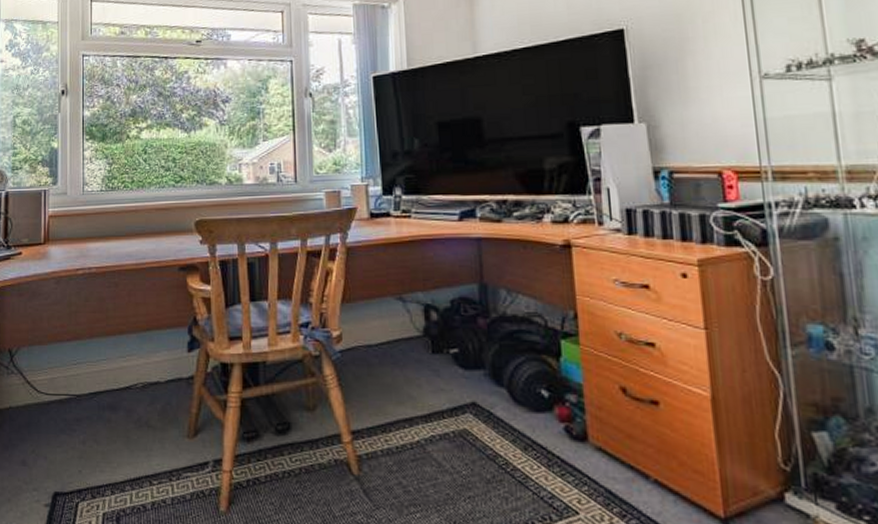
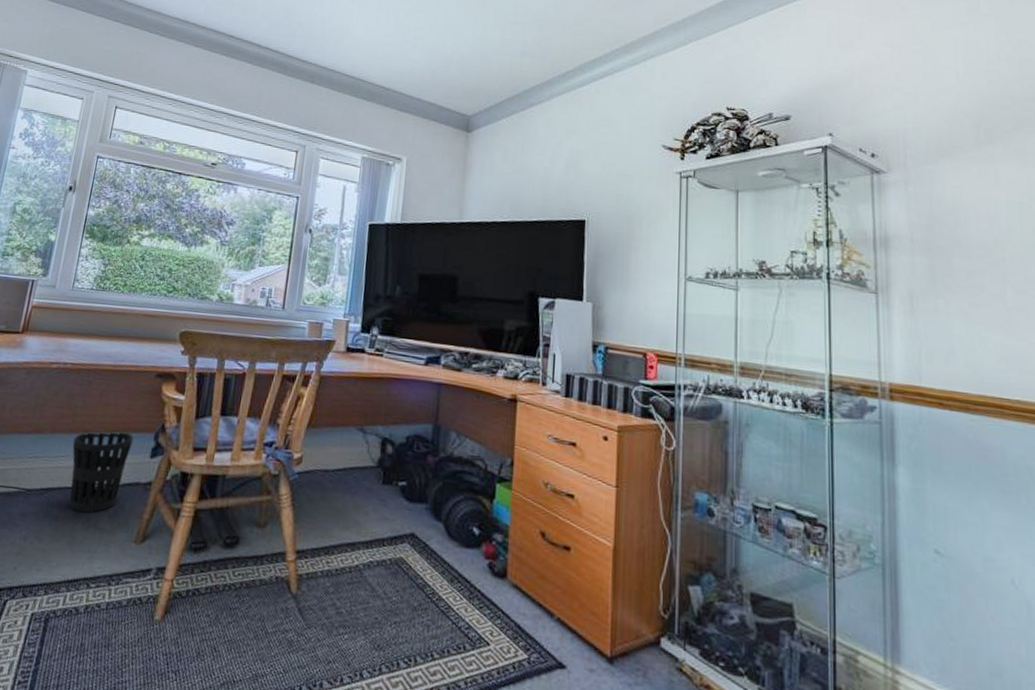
wastebasket: none [111,329,168,413] -> present [69,430,134,513]

